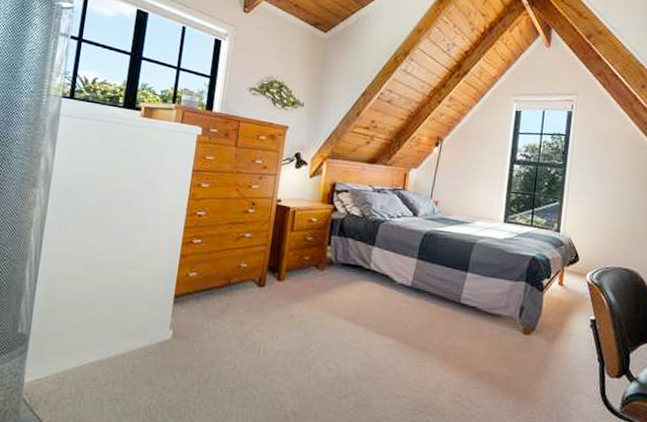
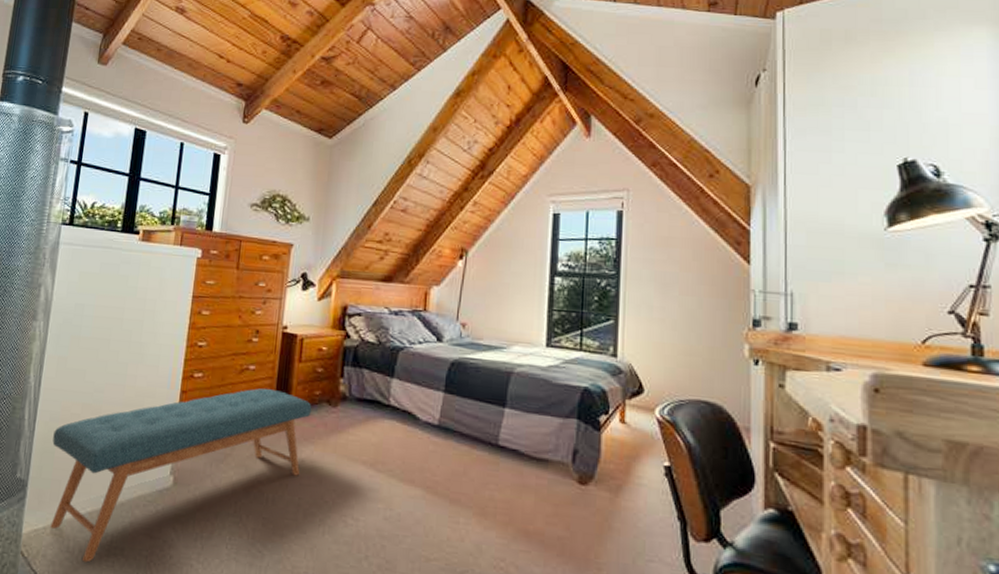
bench: none [52,253,302,407] -> present [50,388,312,563]

